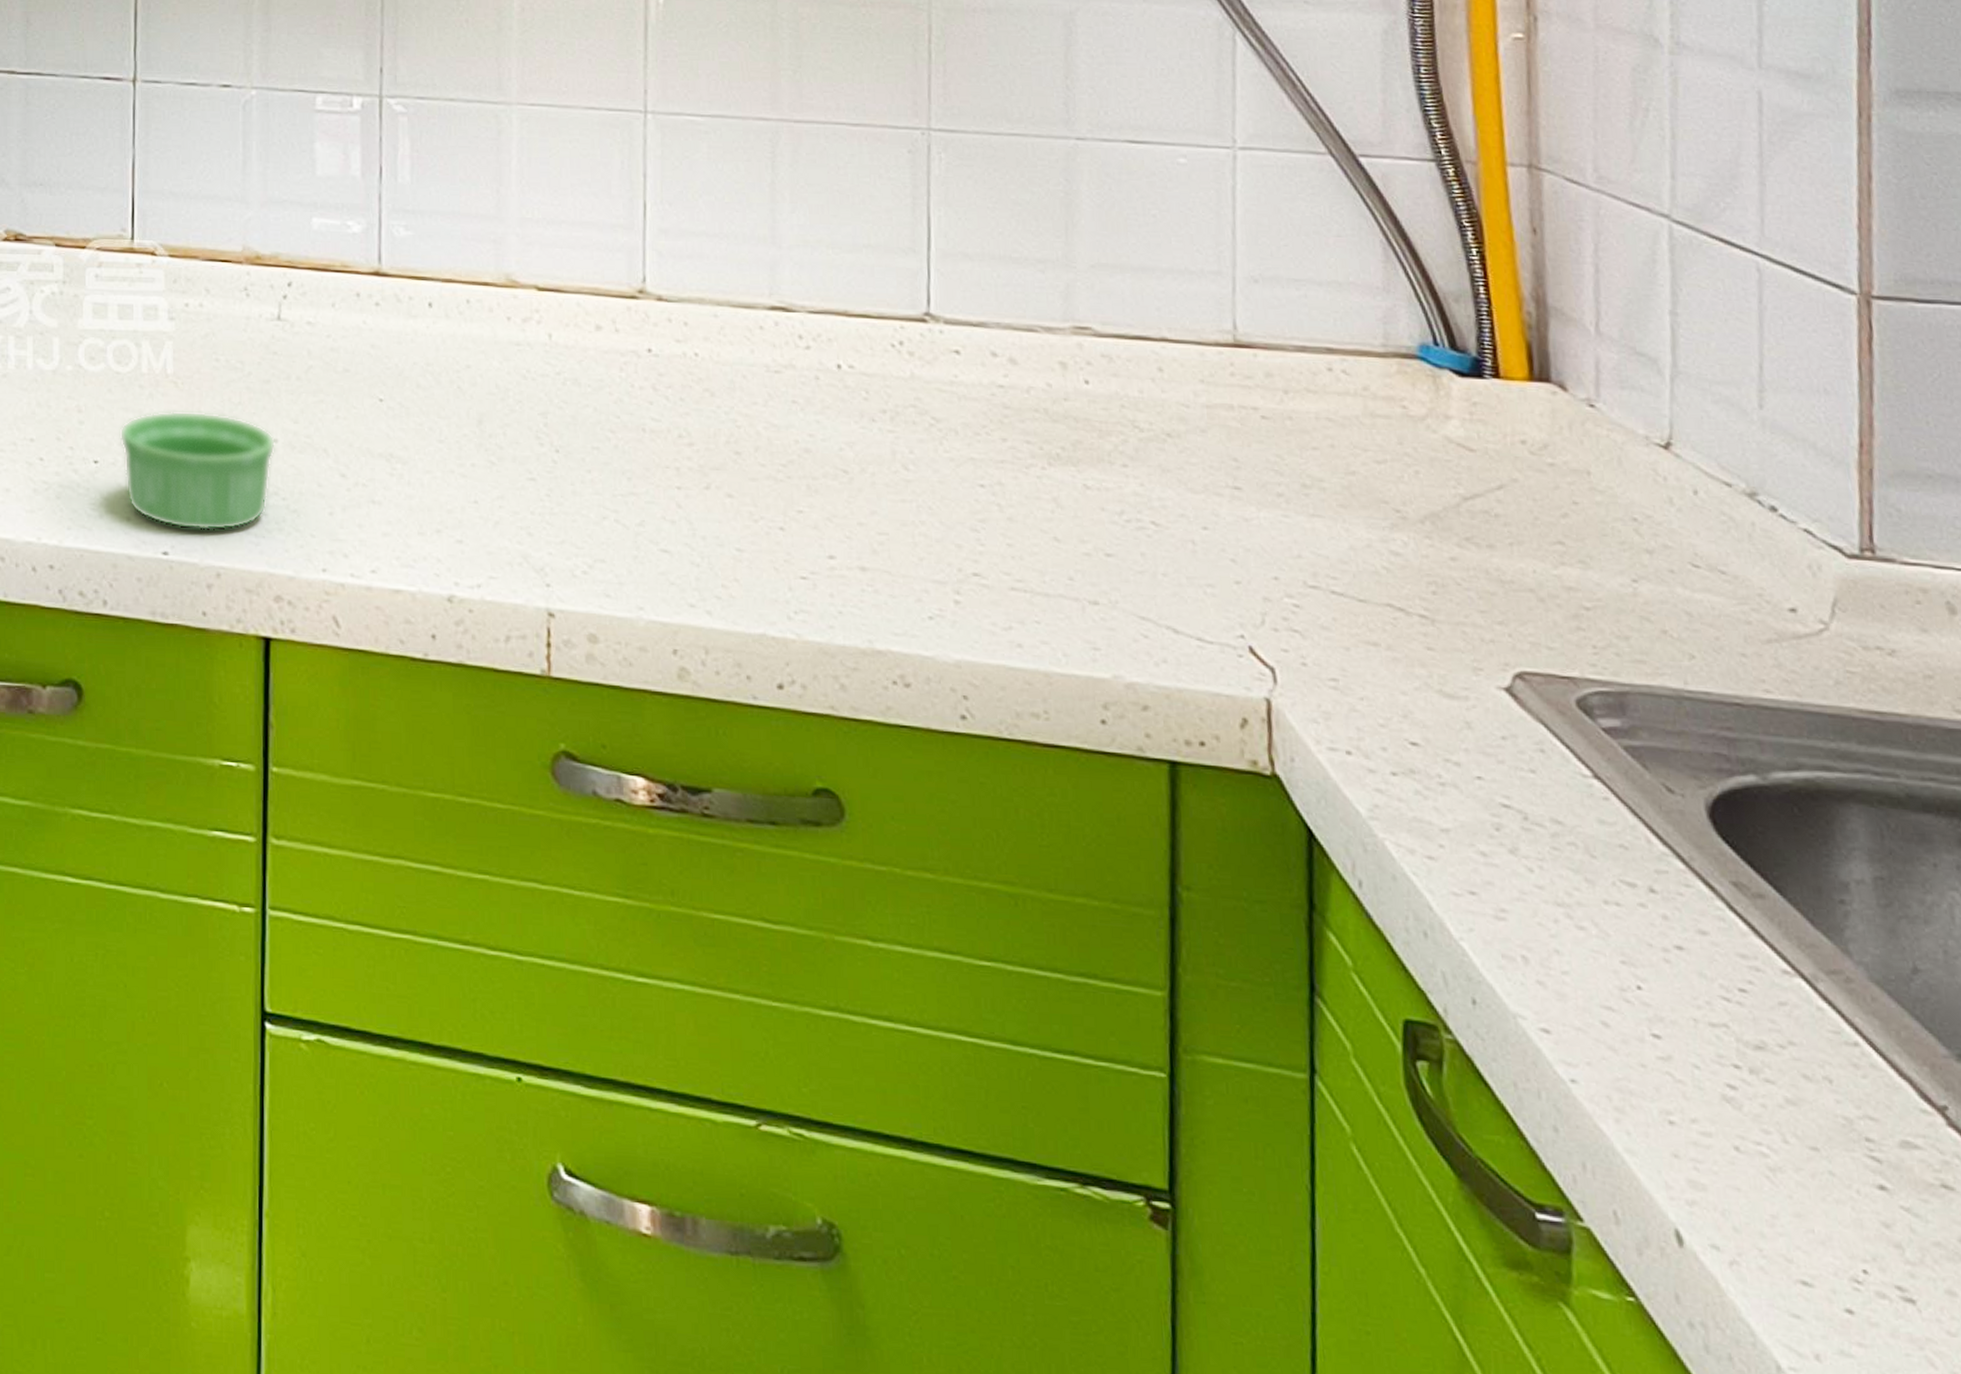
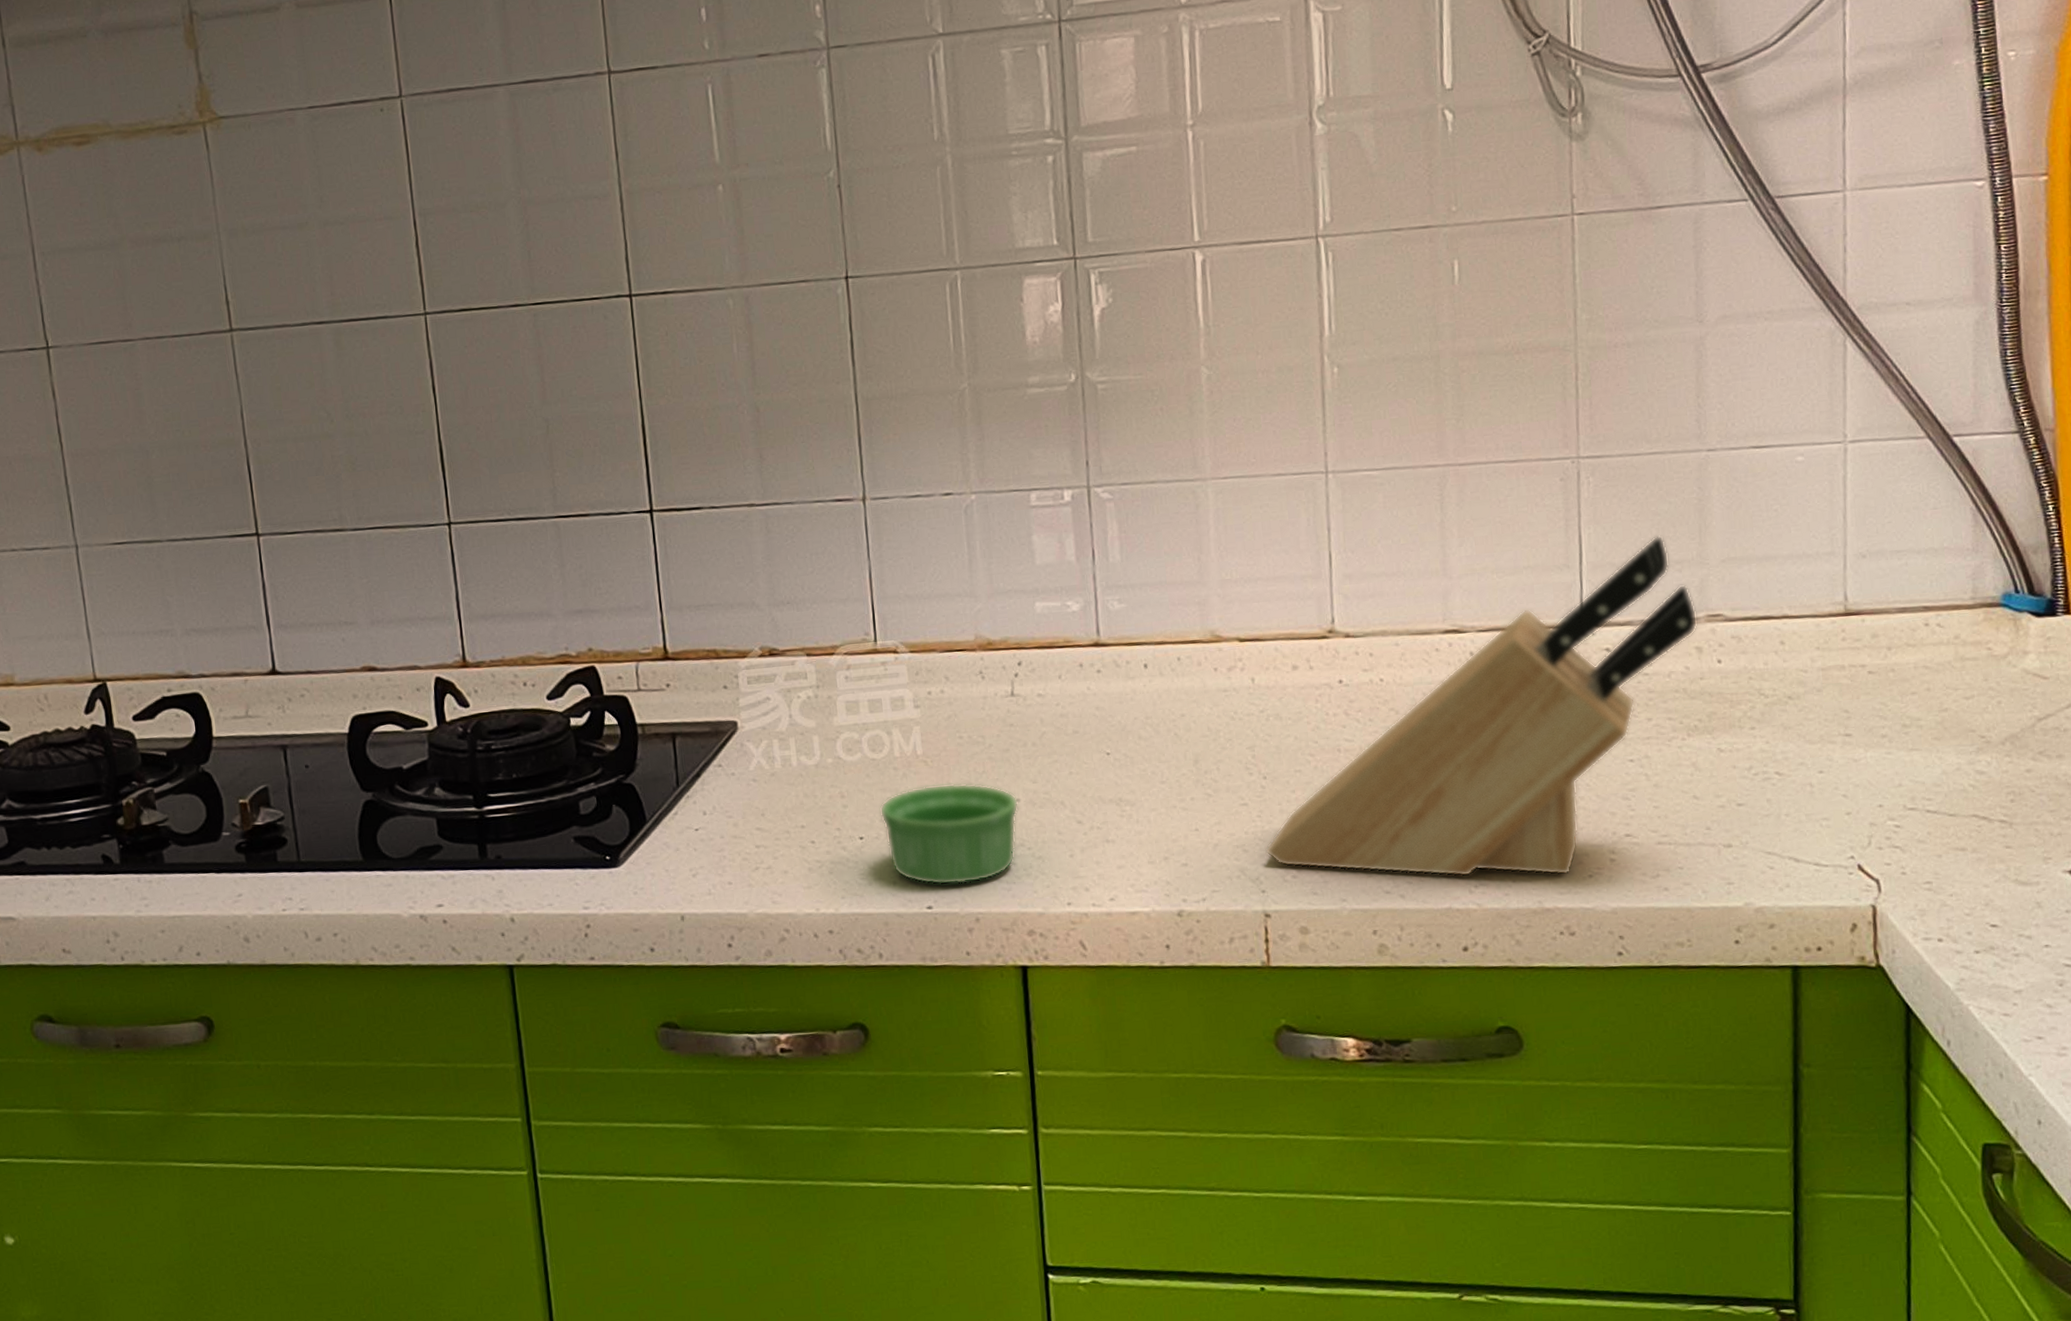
knife block: none [553,228,1062,612] -> present [1265,536,1698,877]

